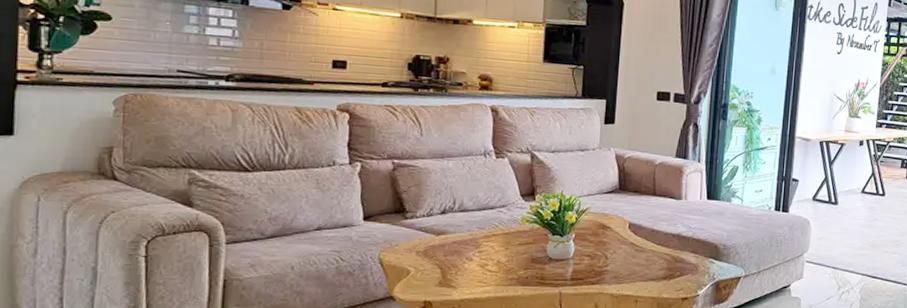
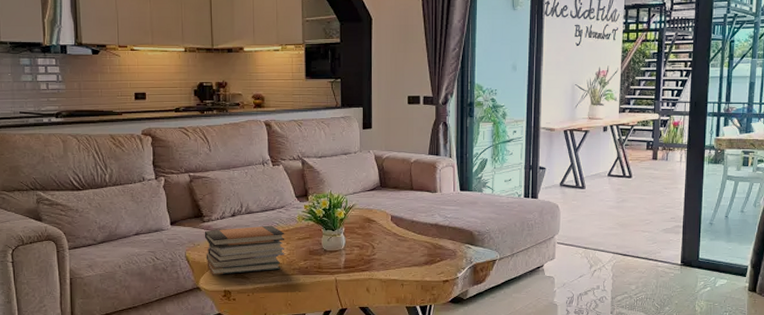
book stack: none [404,226,504,283] -> present [204,225,285,275]

